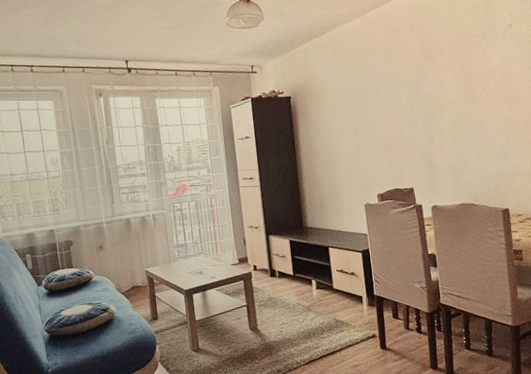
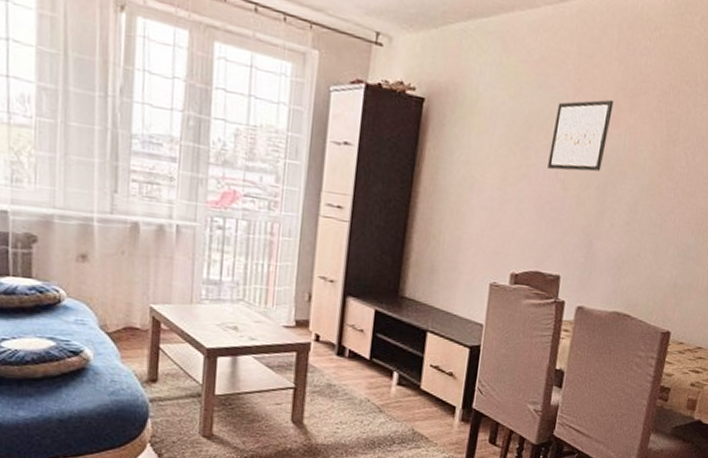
wall art: none [380,63,422,118] -> present [548,99,614,172]

